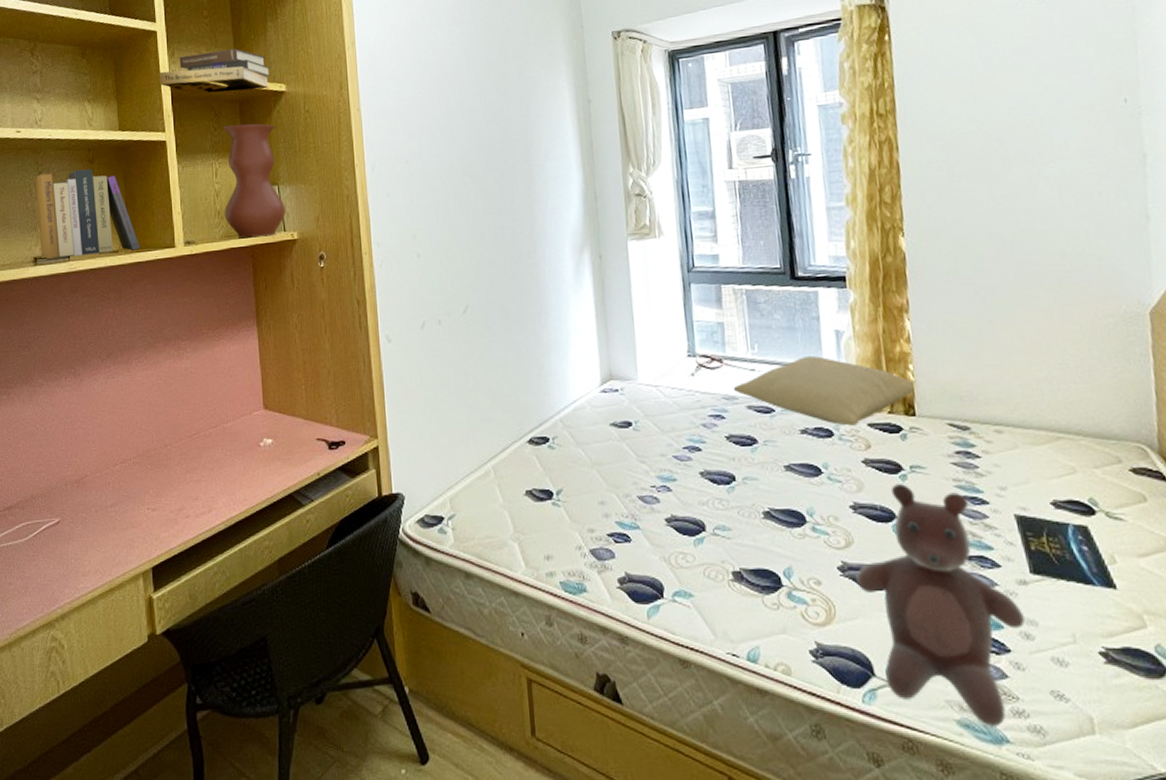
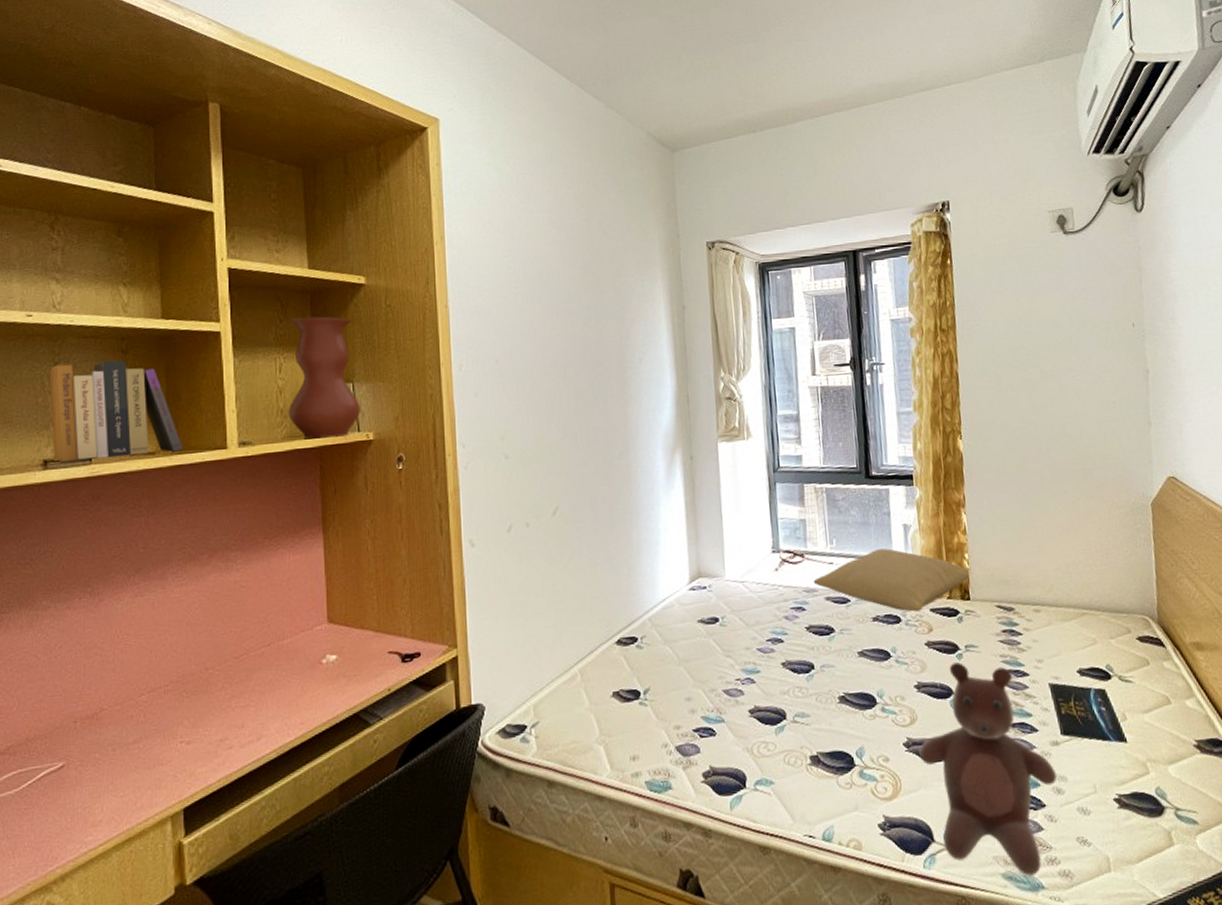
books: present [159,48,270,94] -> none [214,236,348,283]

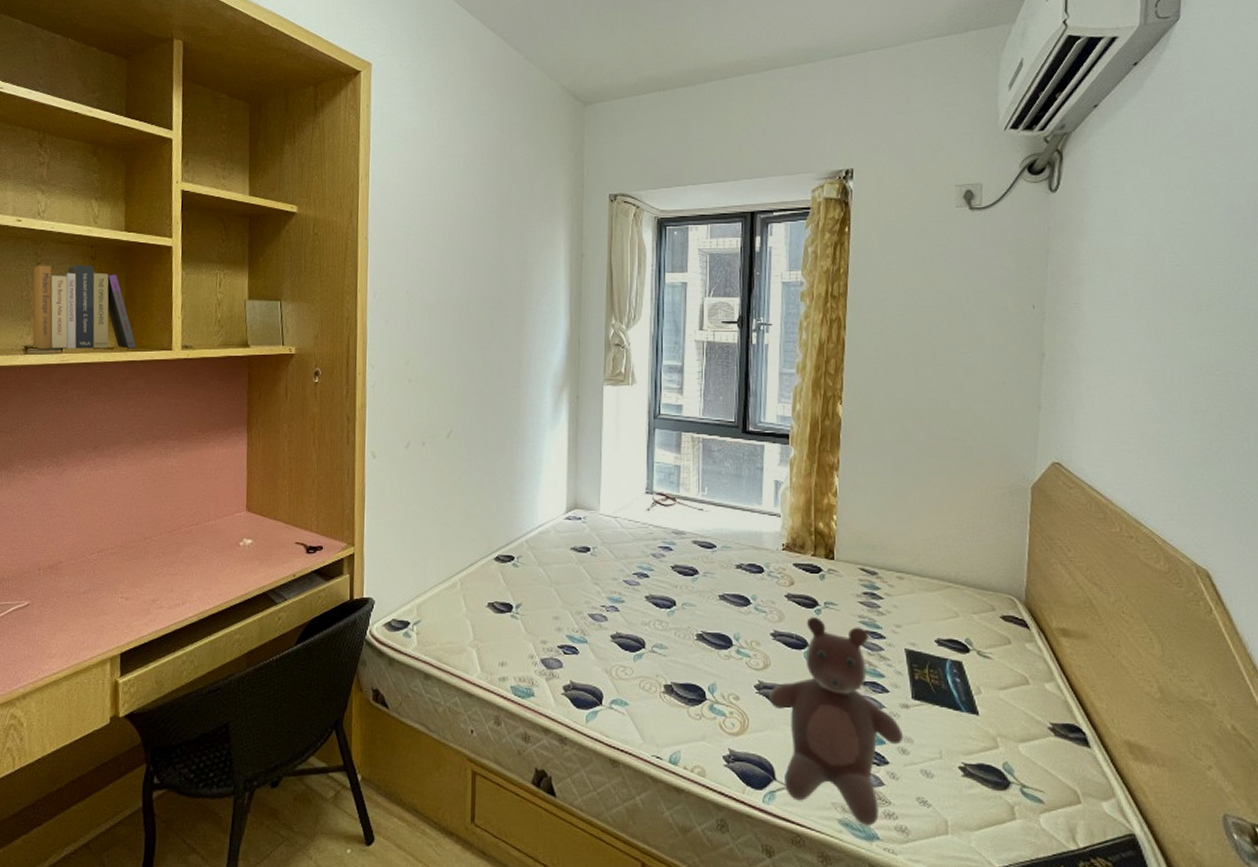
vase: present [288,316,360,439] -> none [224,238,286,348]
pillow: present [813,548,971,612] -> none [682,501,838,565]

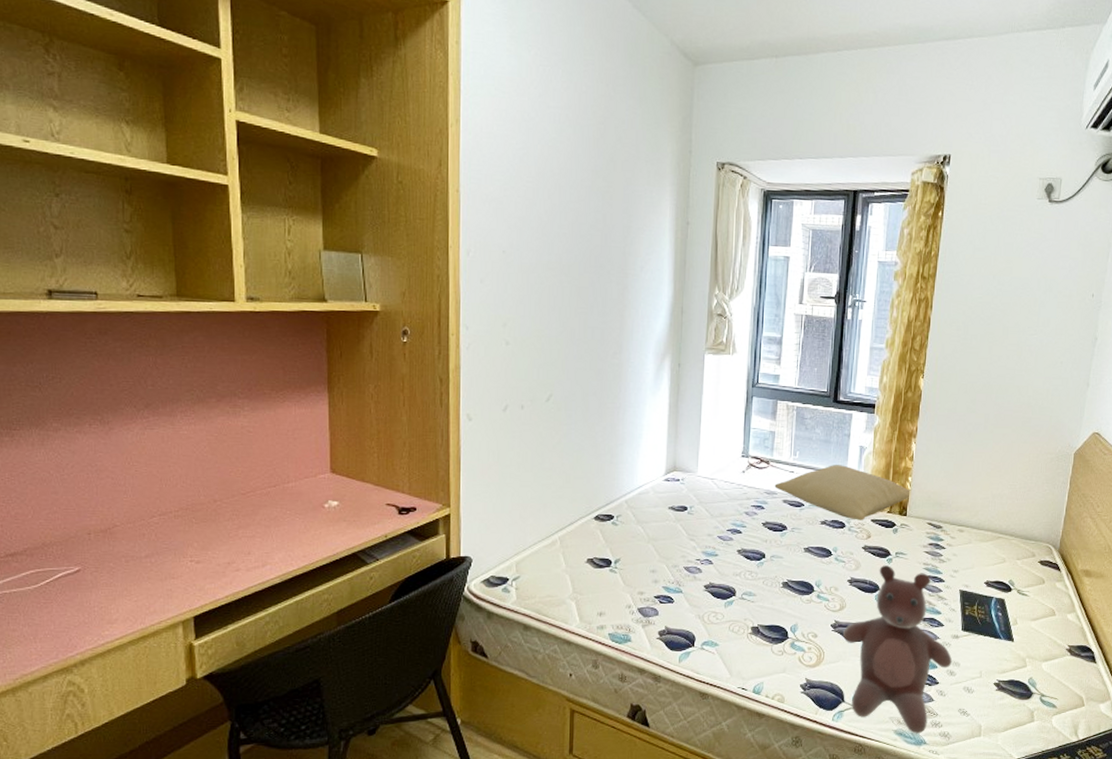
books: present [32,265,137,350] -> none [50,196,192,298]
pillow: none [682,501,838,565] -> present [774,465,912,520]

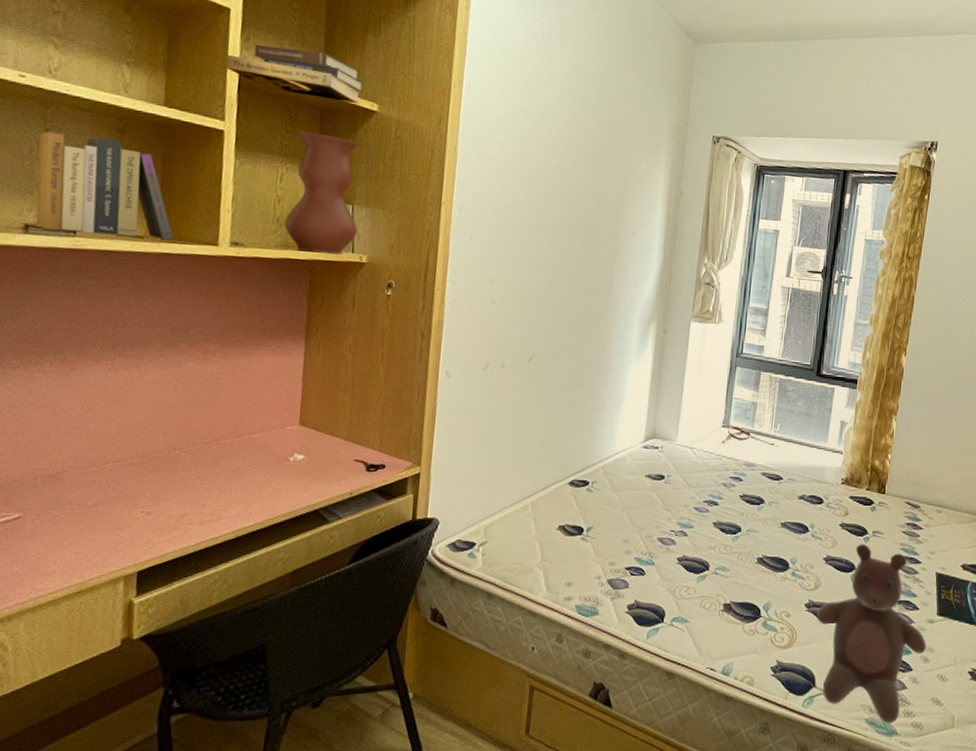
books: none [50,196,192,298] -> present [35,131,174,240]
books: none [222,94,360,151] -> present [225,44,363,105]
vase: none [296,181,368,304] -> present [284,130,360,254]
pillow: present [774,465,912,520] -> none [754,439,891,497]

